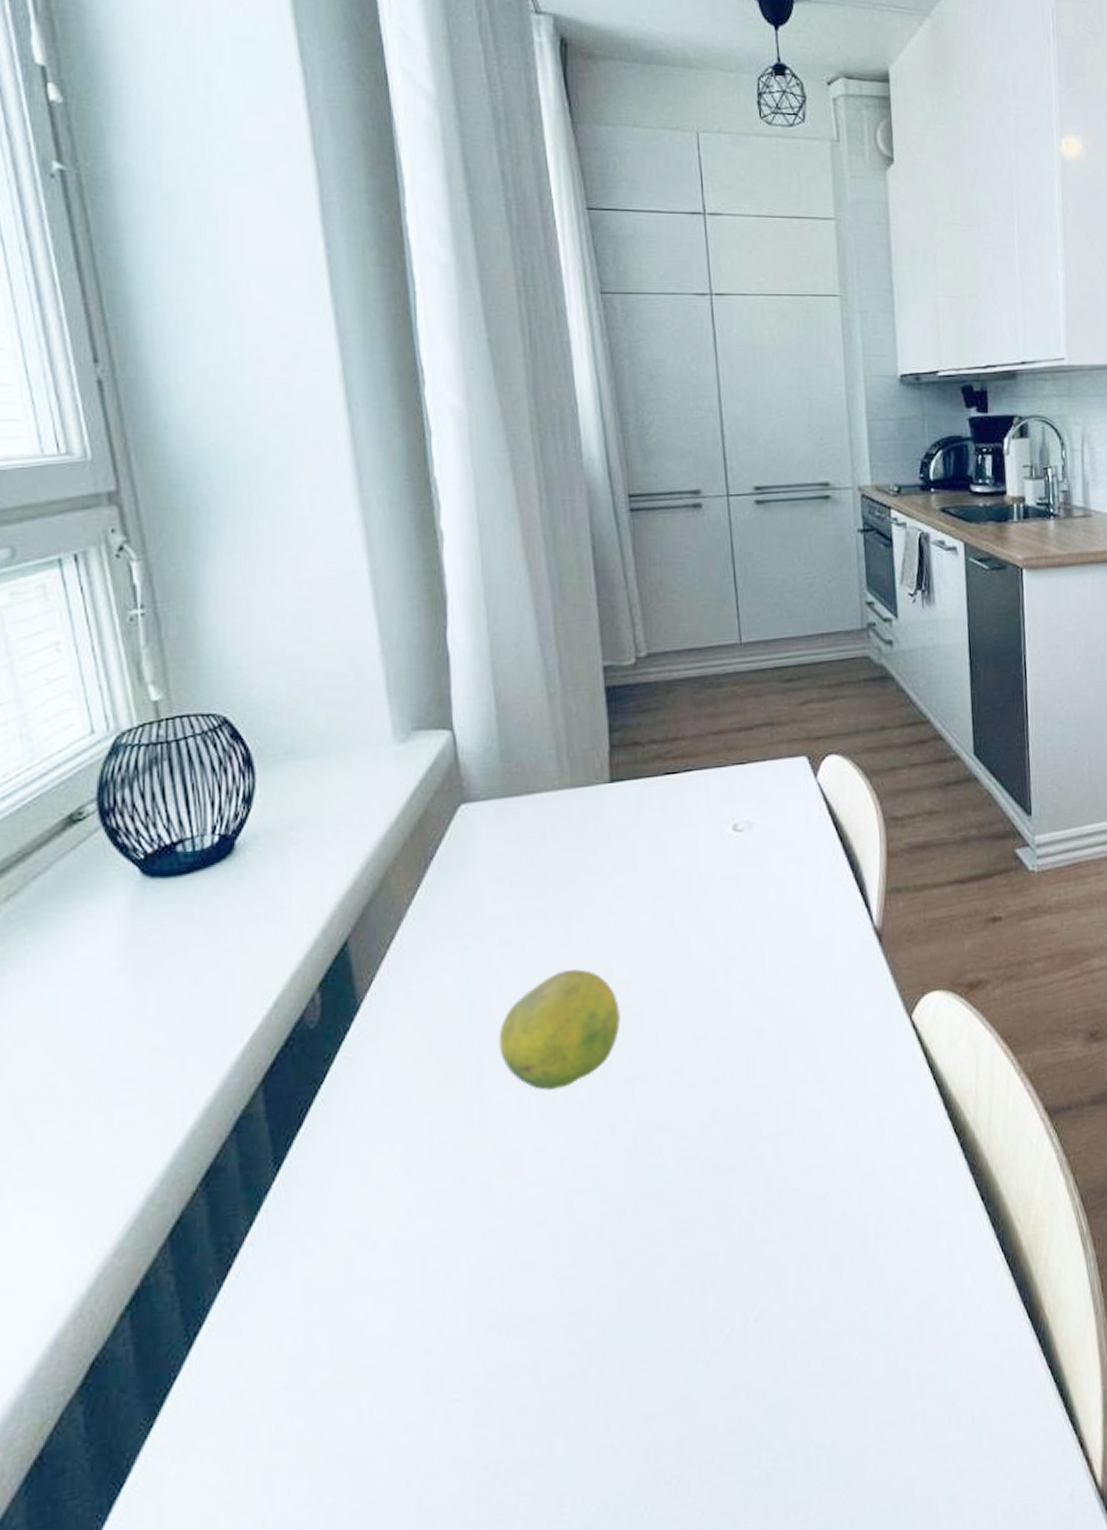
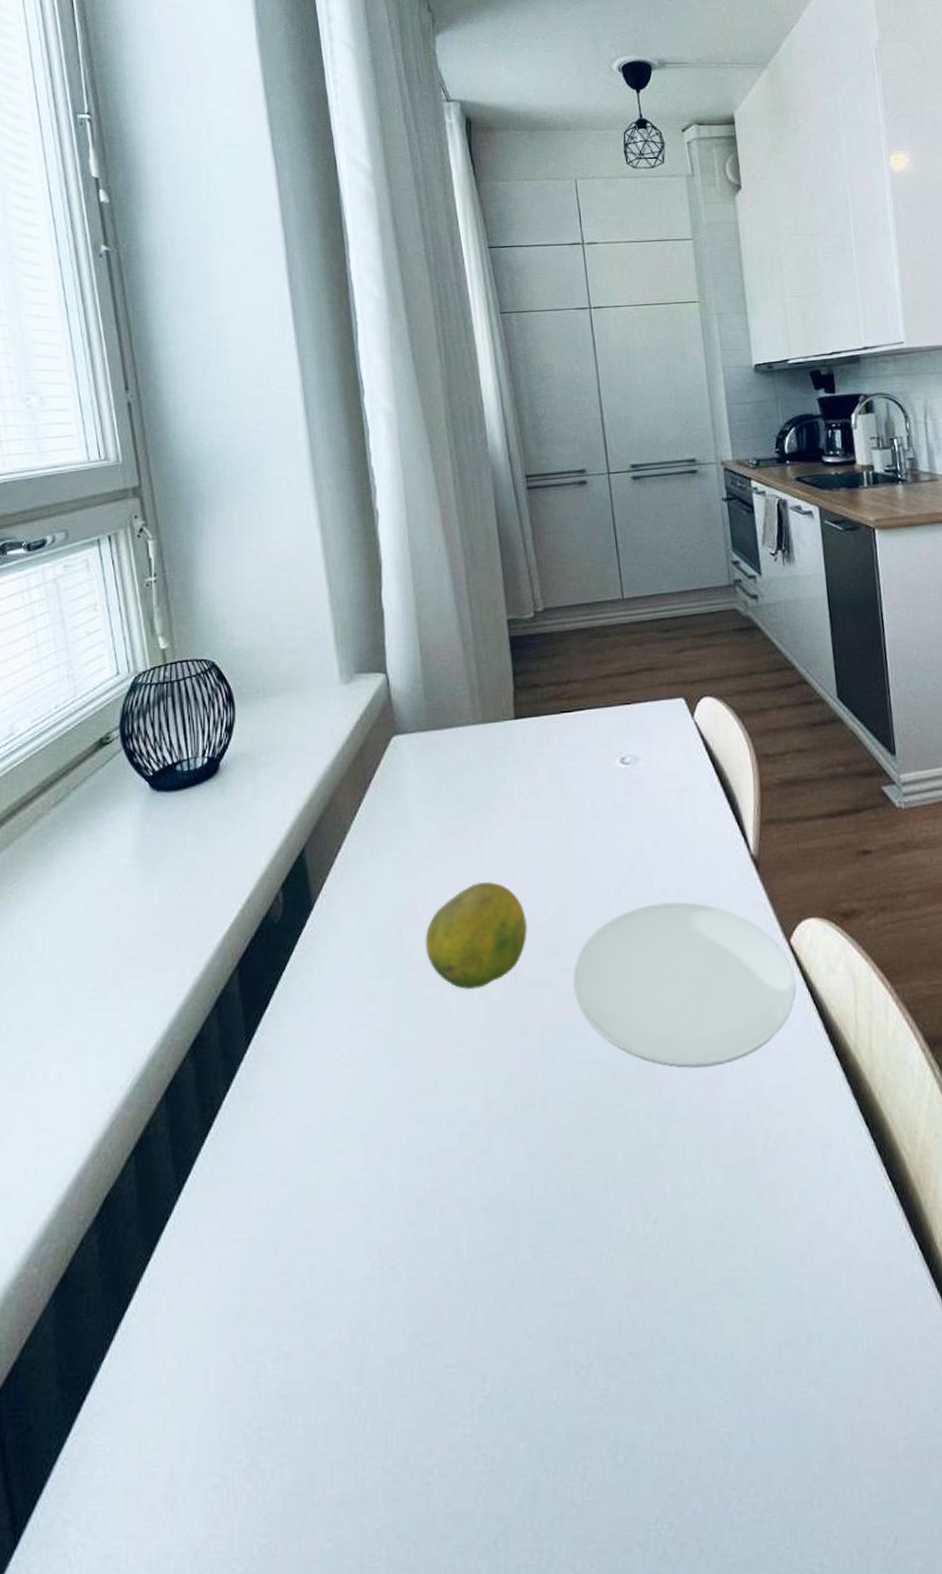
plate: none [672,981,916,1158] -> present [573,902,796,1068]

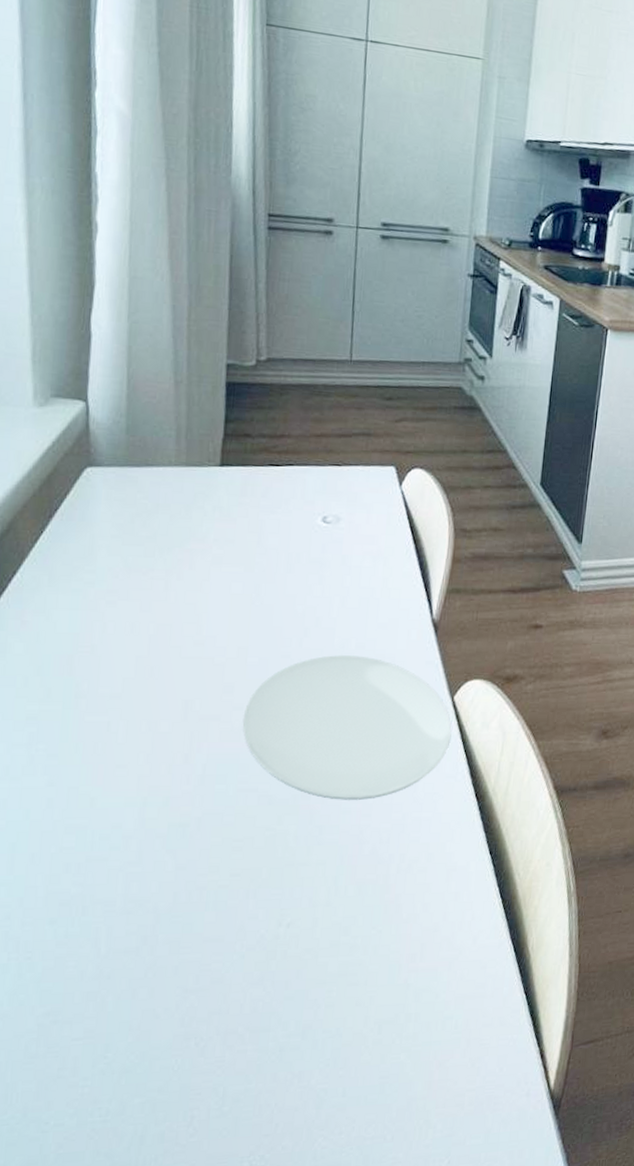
fruit: present [425,882,528,989] -> none [96,621,206,718]

